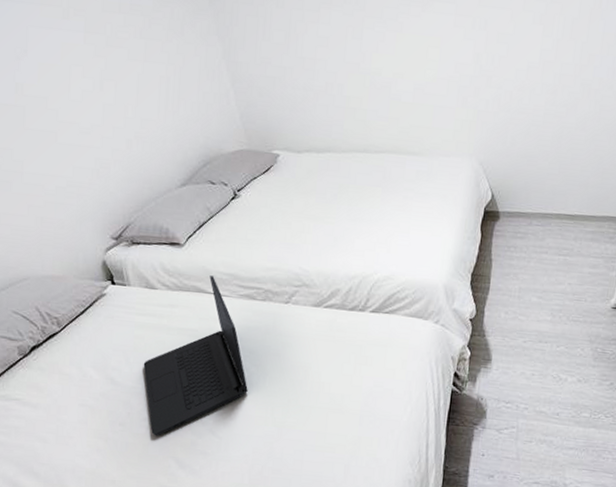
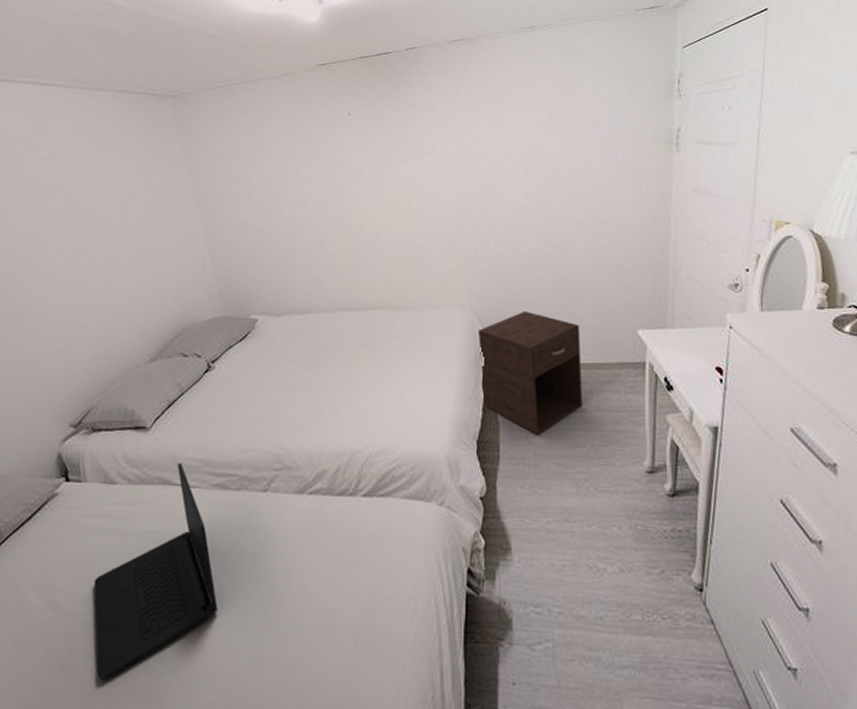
nightstand: none [481,164,573,272] -> present [477,311,582,434]

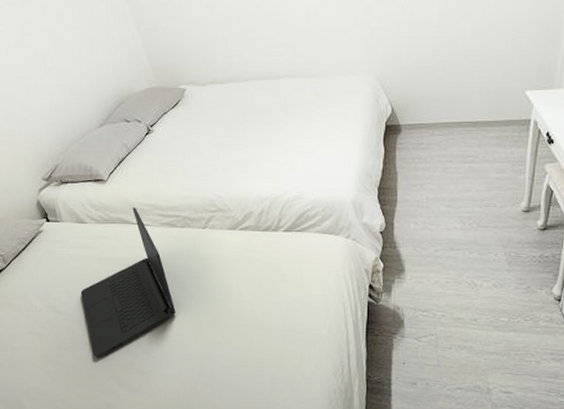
nightstand: present [477,311,582,434] -> none [379,76,473,182]

